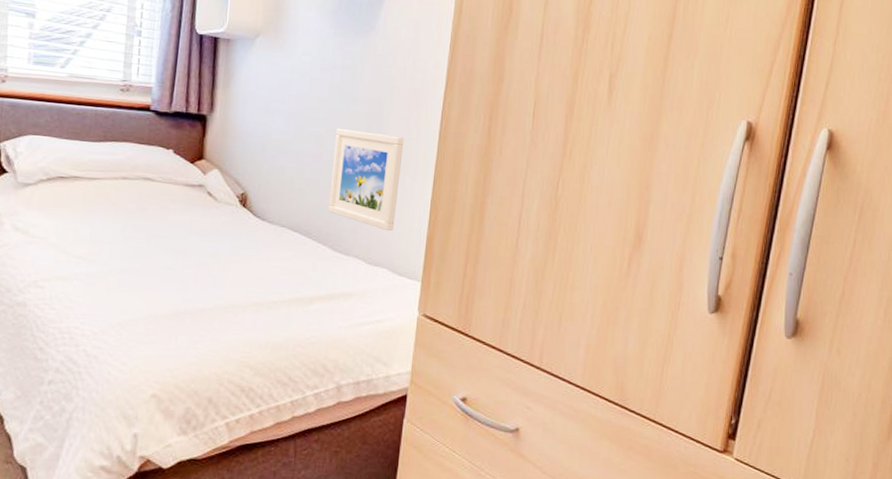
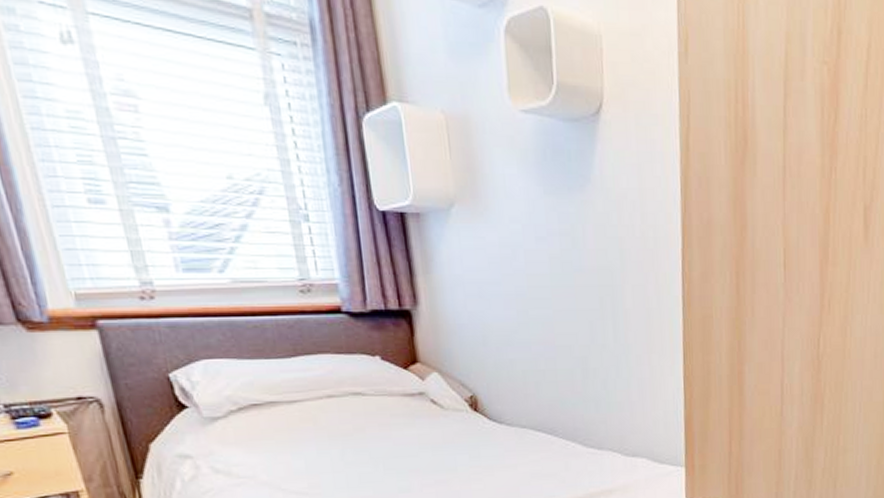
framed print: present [328,128,405,232] -> none [565,306,648,417]

